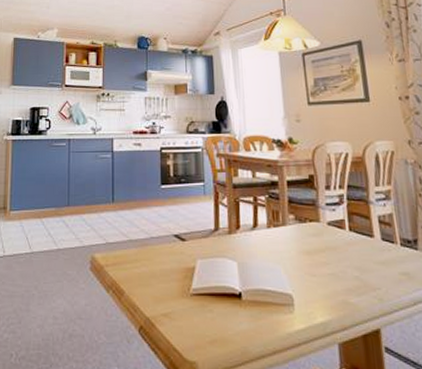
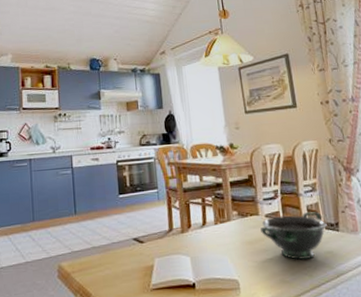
bowl: none [321,224,403,279] -> present [260,211,327,260]

